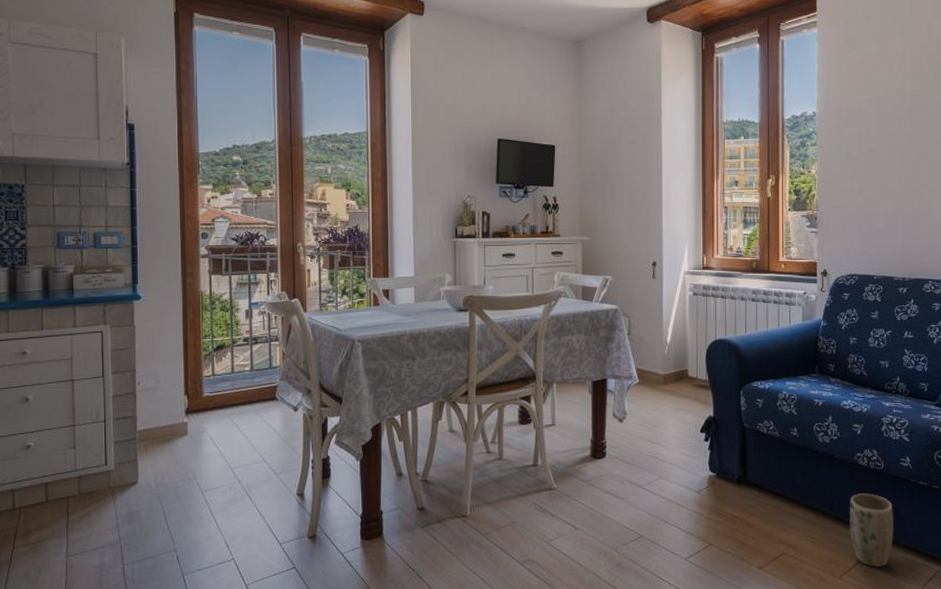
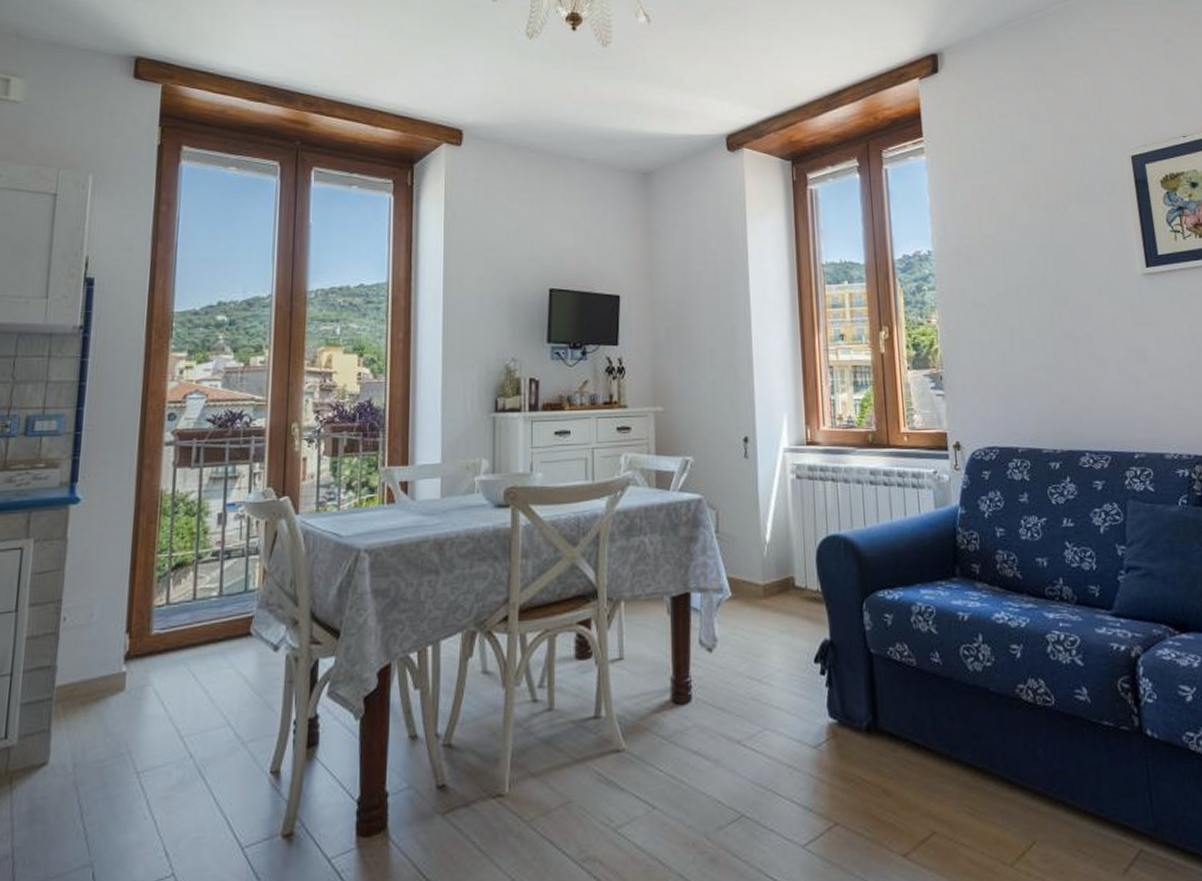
plant pot: present [849,493,895,567] -> none [1015,741,1078,848]

